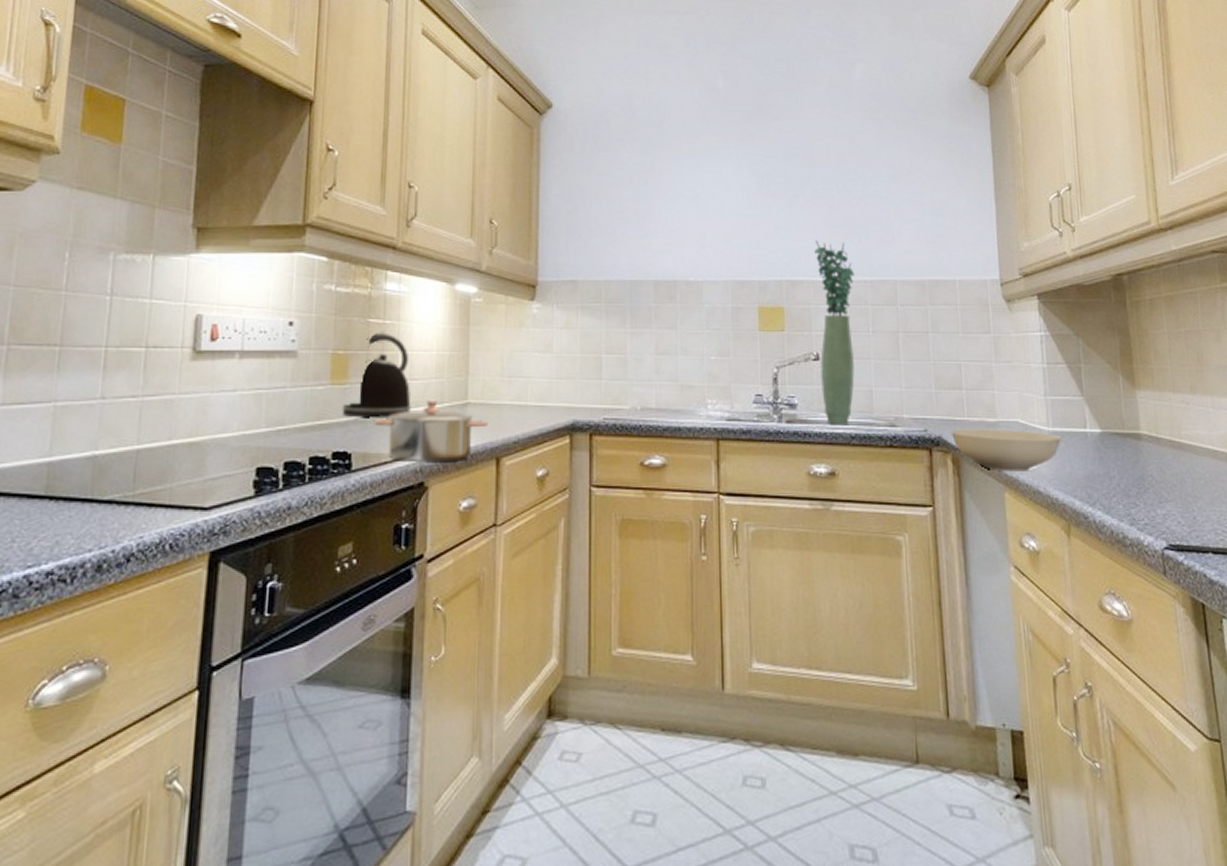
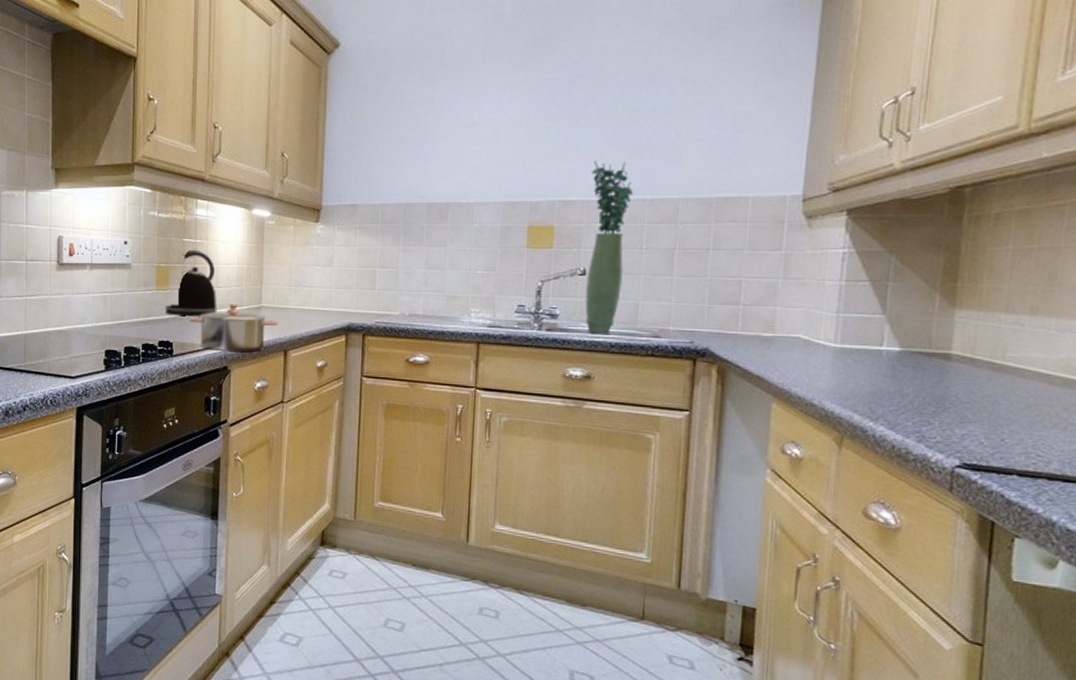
bowl: present [950,428,1063,472] -> none [719,342,851,385]

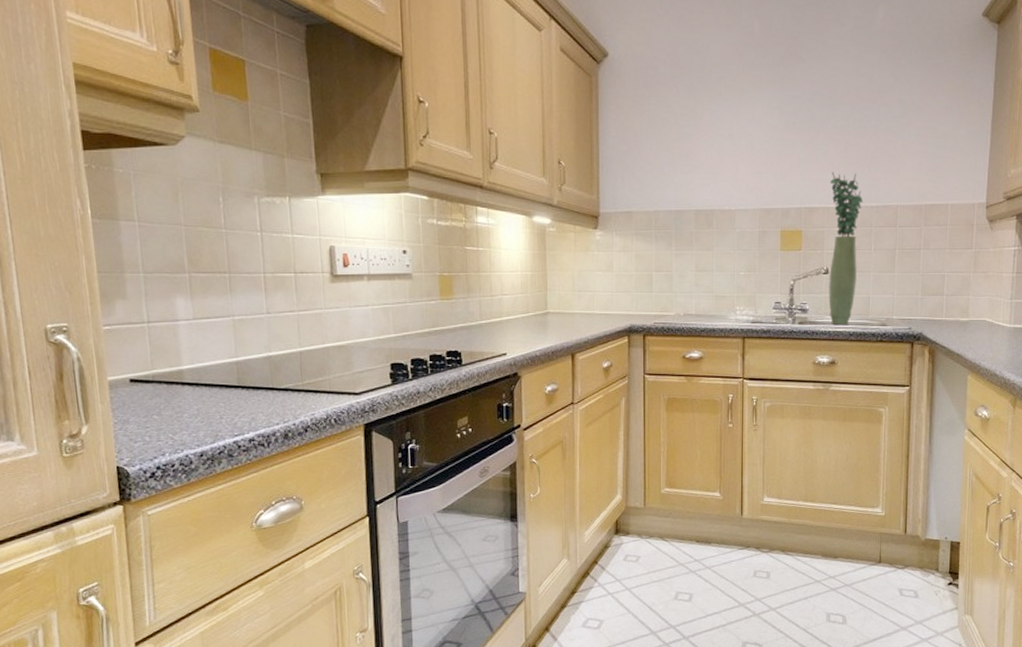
kettle: present [165,251,217,317] -> none [450,259,504,326]
cooking pot: present [188,304,279,353] -> none [475,311,565,359]

